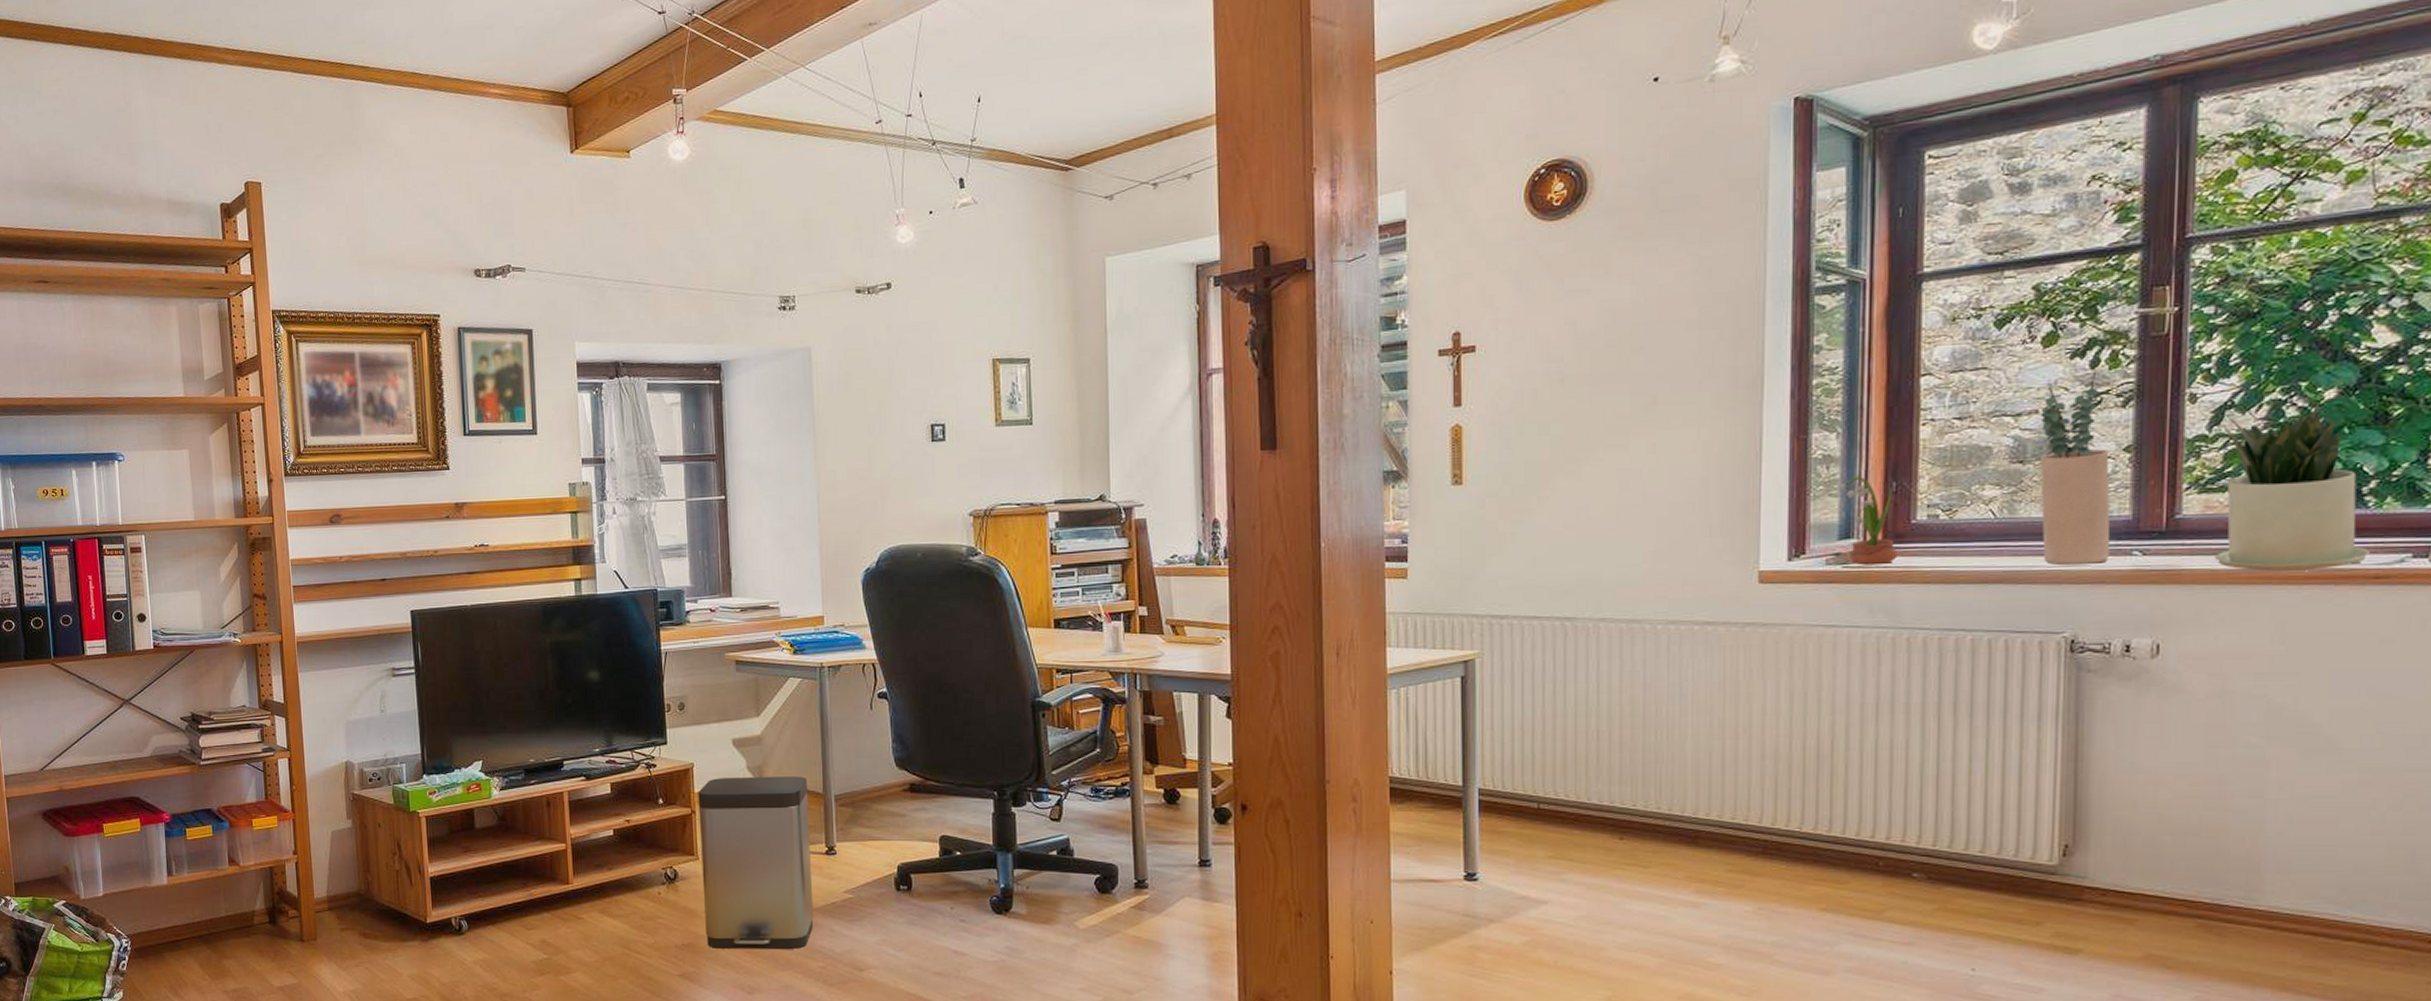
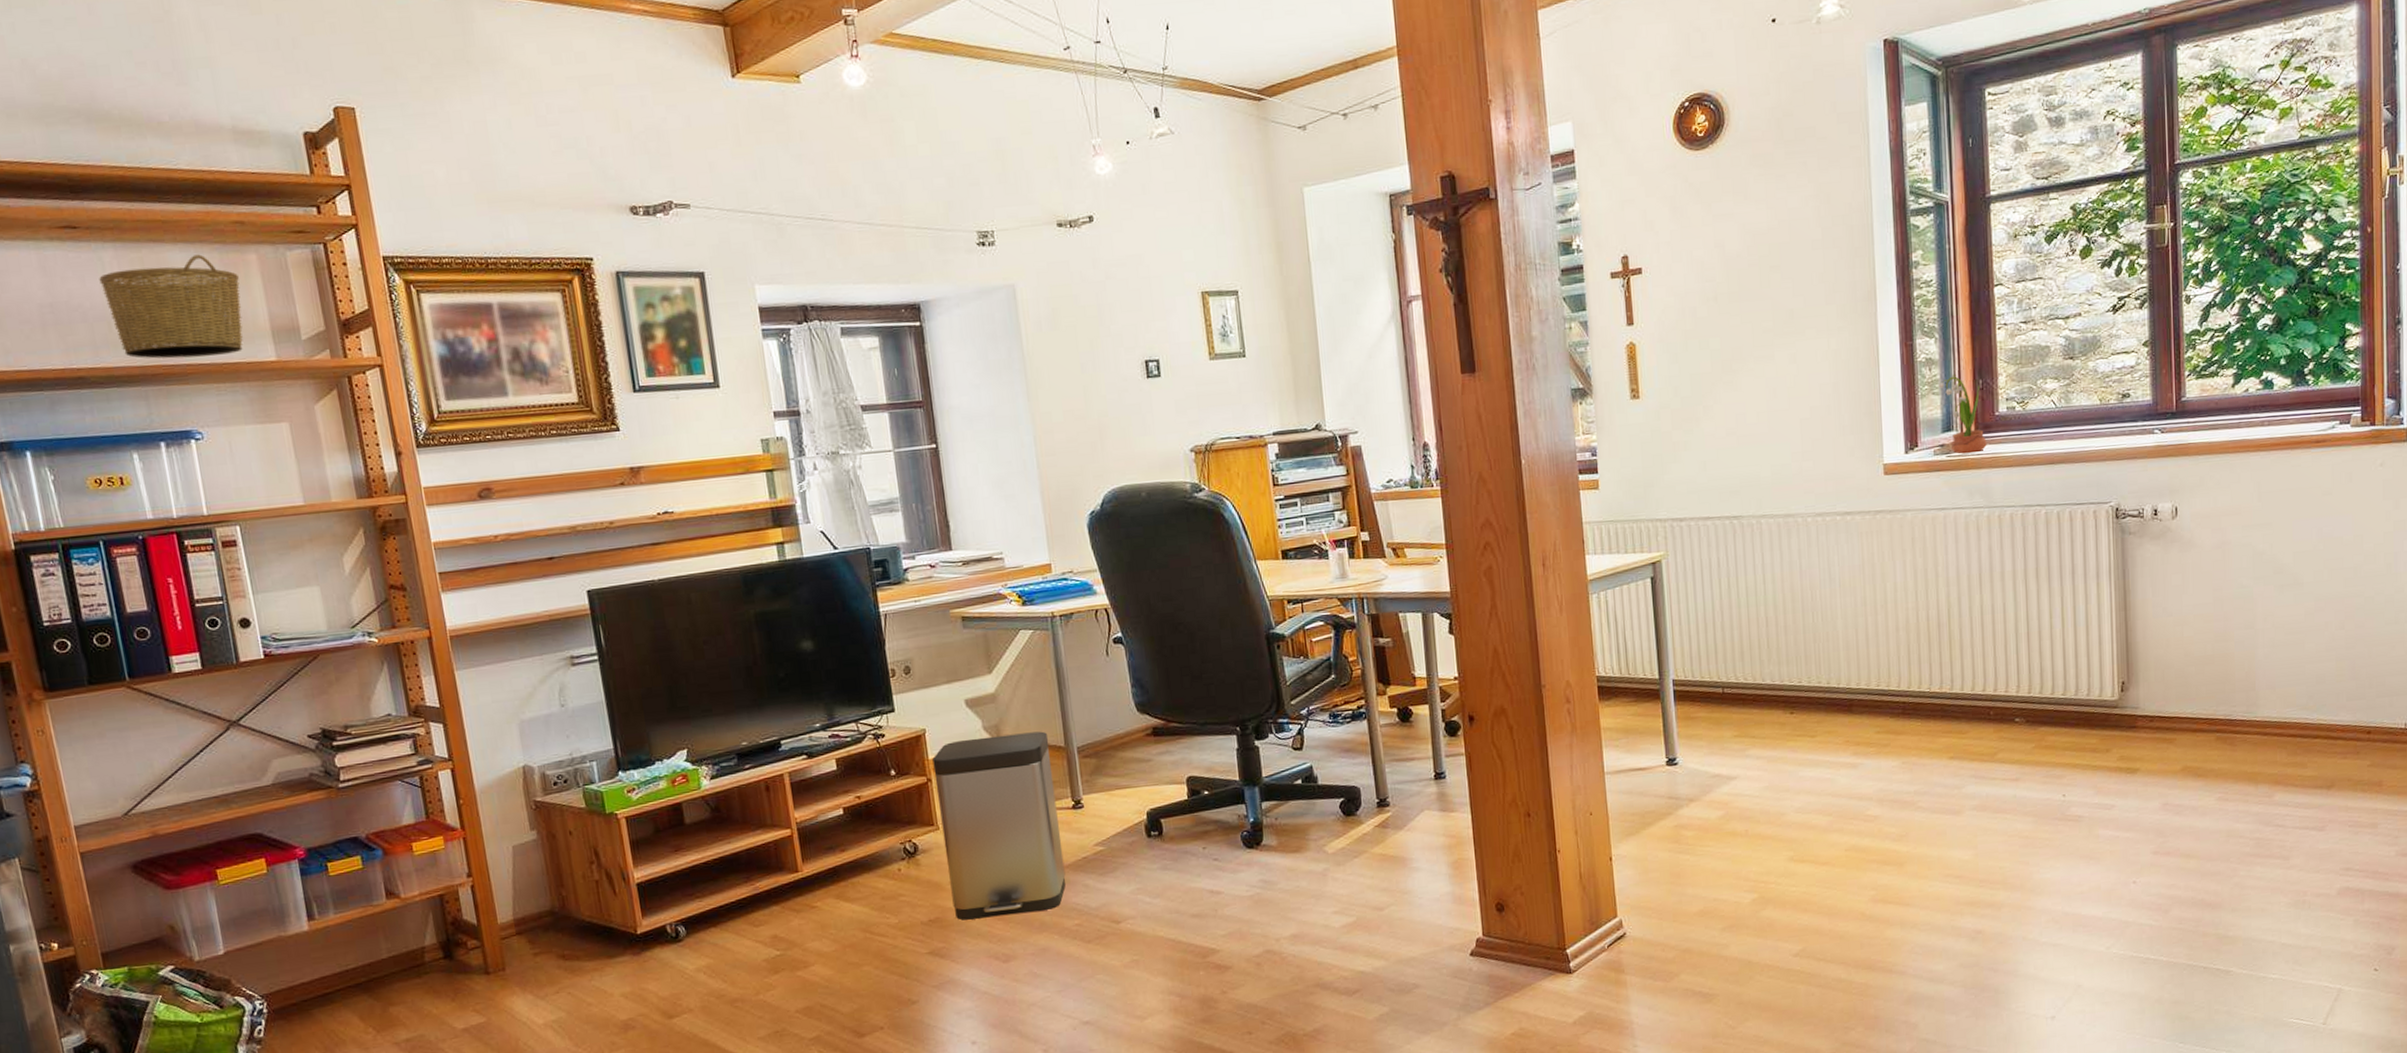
basket: none [60,306,162,393] -> present [99,254,243,359]
vase: present [2040,371,2111,566] -> none [2083,278,2139,446]
planter: present [2214,407,2371,571] -> none [2209,304,2313,442]

